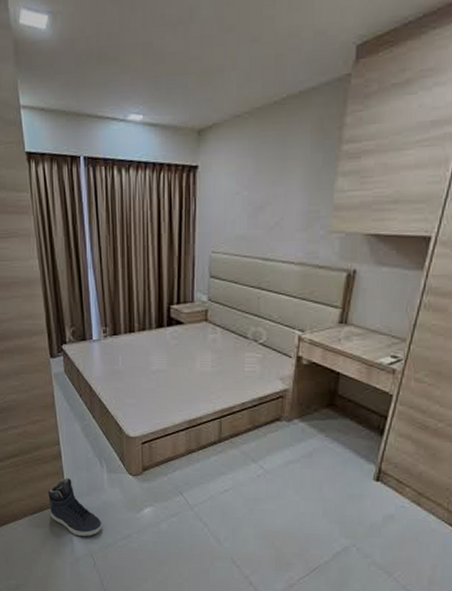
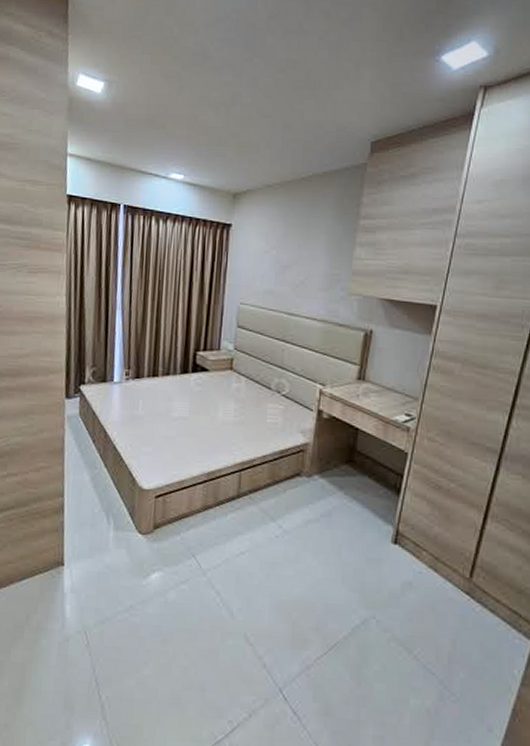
sneaker: present [48,477,102,537] -> none [42,535,102,609]

